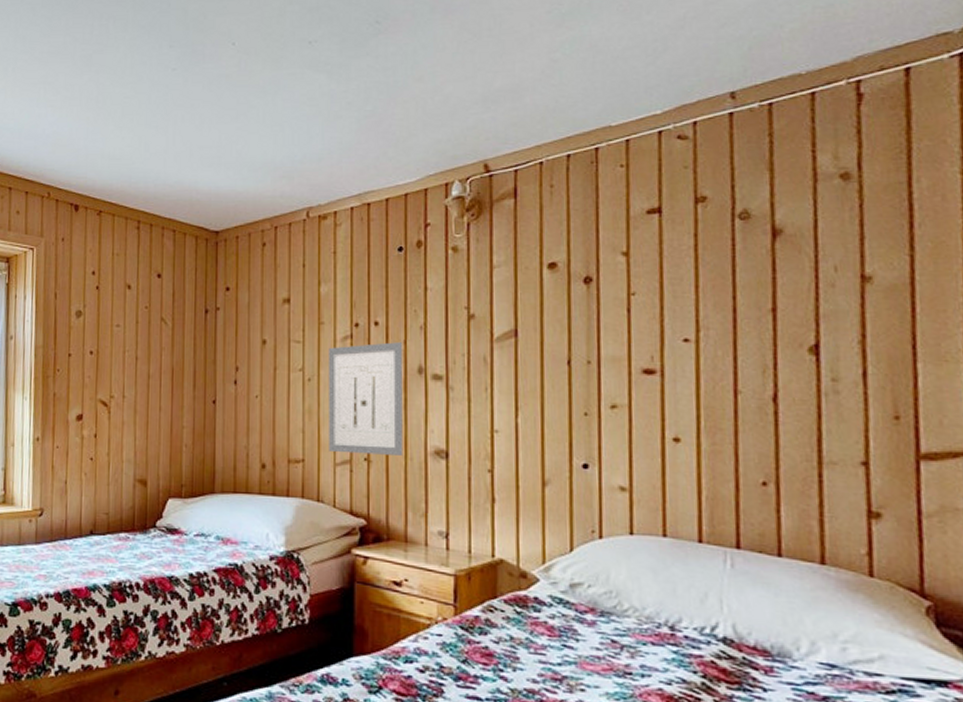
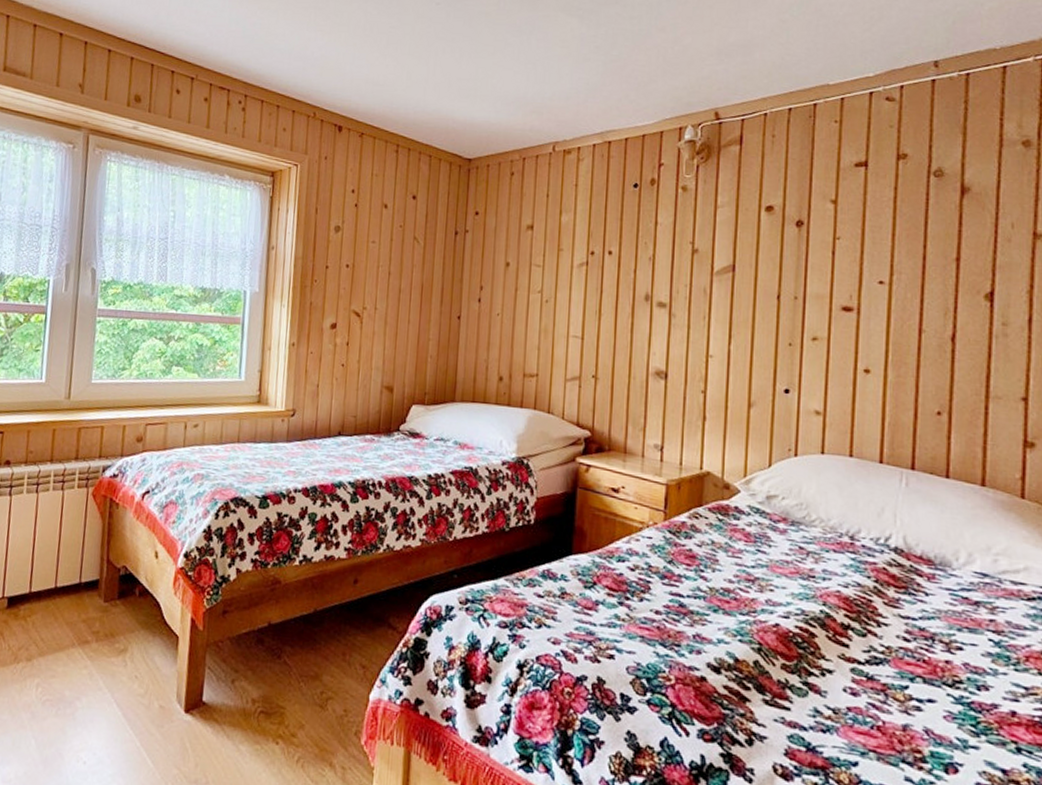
wall art: present [329,342,403,455] -> none [561,270,632,375]

